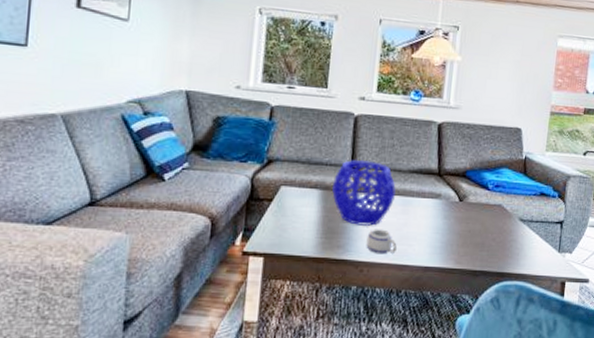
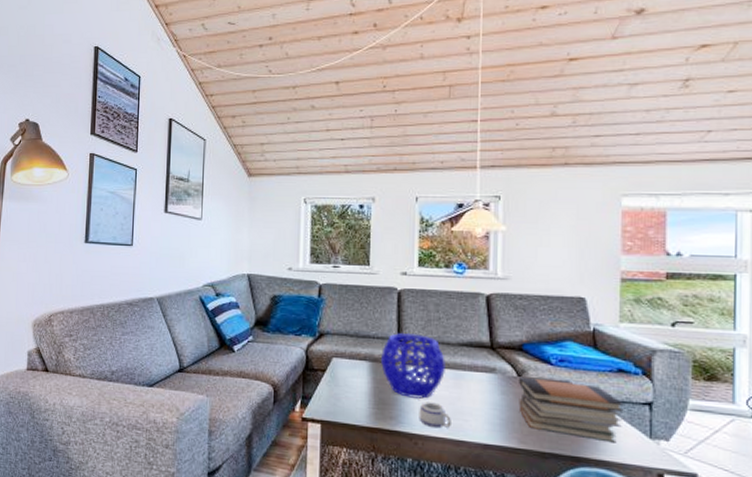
book stack: none [458,201,542,258] -> present [518,376,624,443]

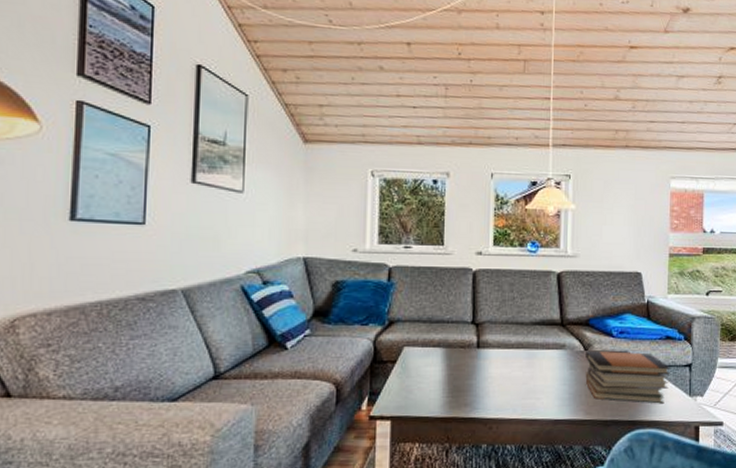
decorative bowl: present [381,332,445,399] -> none [456,314,519,382]
mug: present [419,402,451,428] -> none [493,384,525,410]

